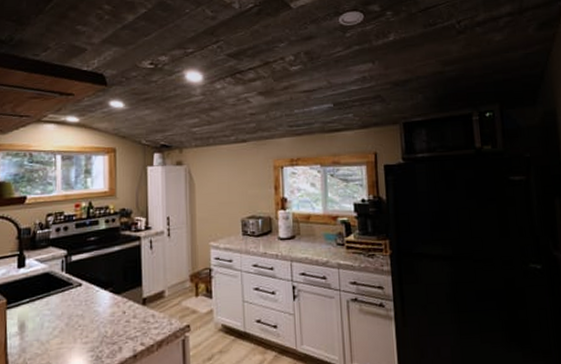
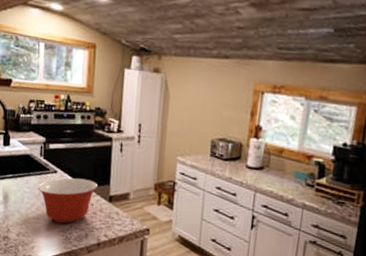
mixing bowl: none [60,285,130,342] -> present [37,178,98,224]

